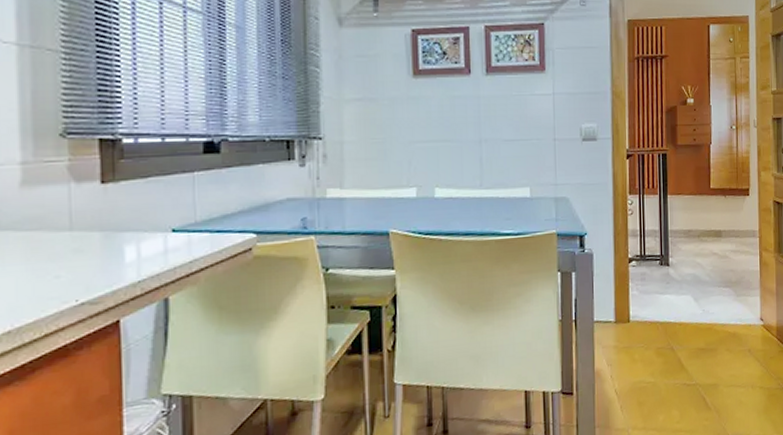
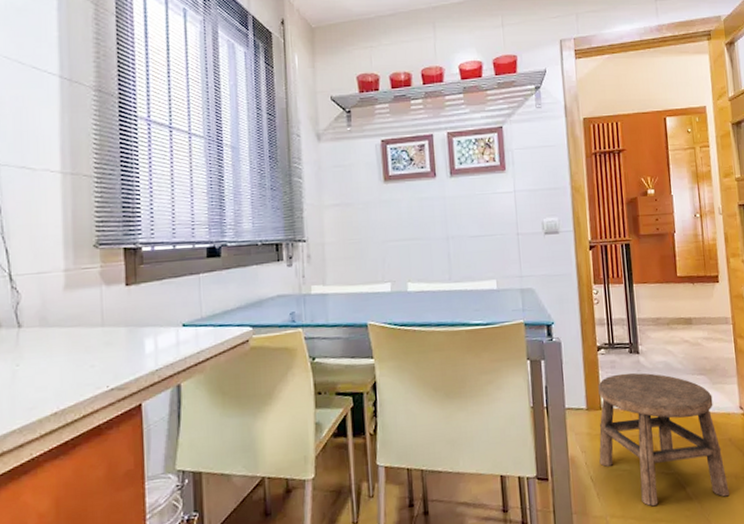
stool: none [624,285,745,418] -> present [598,372,730,507]

